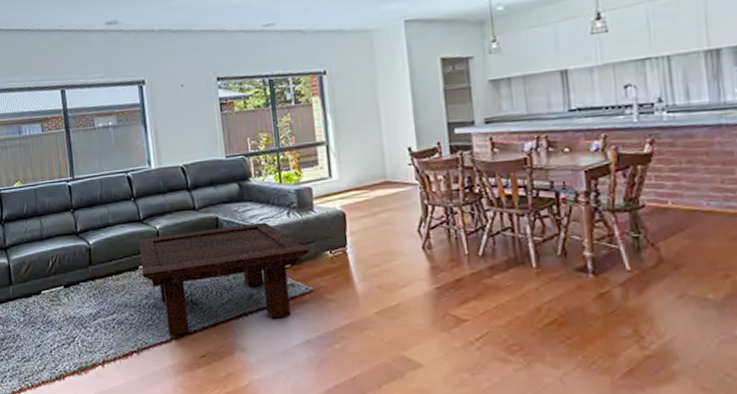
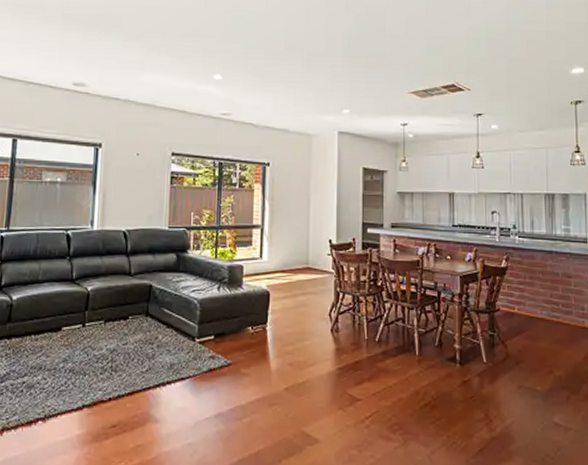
coffee table: present [138,222,310,335] -> none [64,293,234,403]

